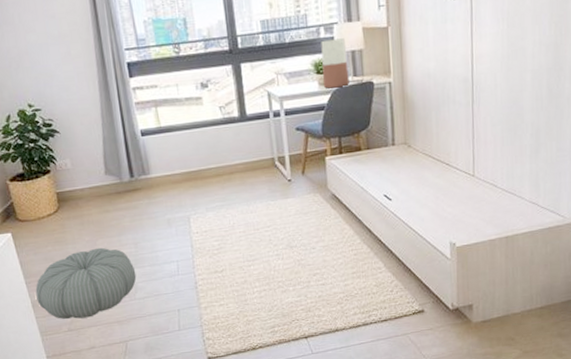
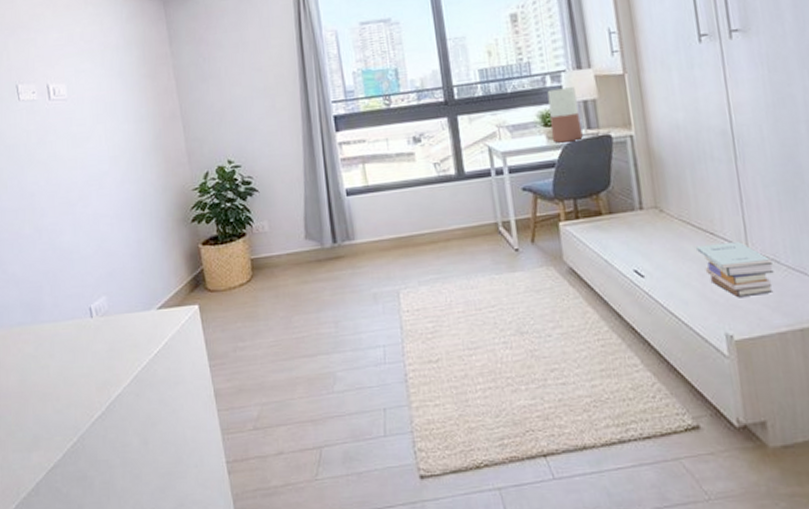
pouf: present [35,247,137,319] -> none [220,325,336,414]
books: none [433,171,492,215] -> present [695,242,774,298]

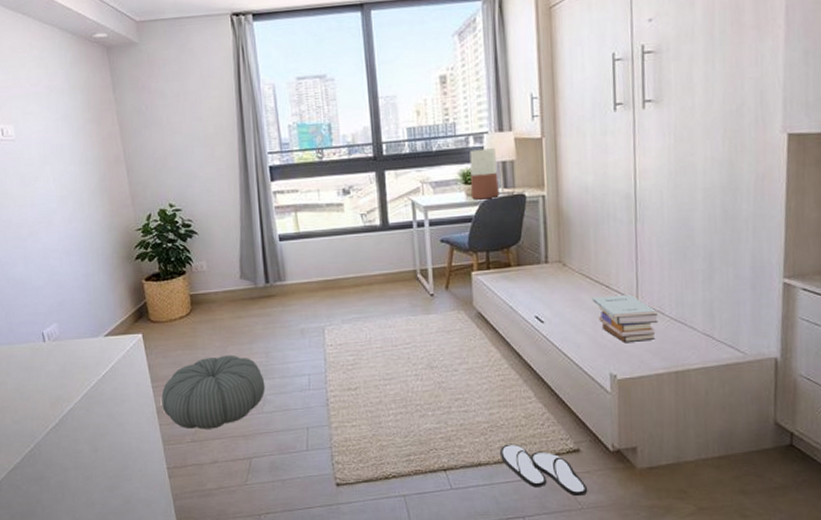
pouf: none [220,325,336,414] -> present [161,354,266,429]
slippers: none [607,421,715,484] -> present [500,443,588,496]

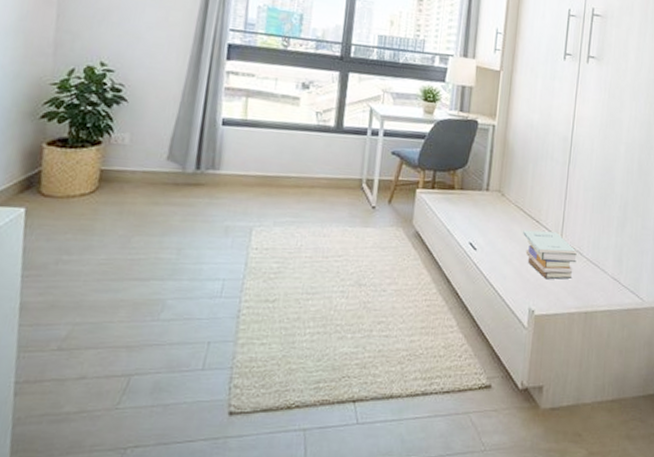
pouf: present [161,354,266,429] -> none [28,246,170,336]
vase: present [469,148,499,200] -> none [428,69,458,120]
slippers: present [500,443,588,496] -> none [414,375,493,436]

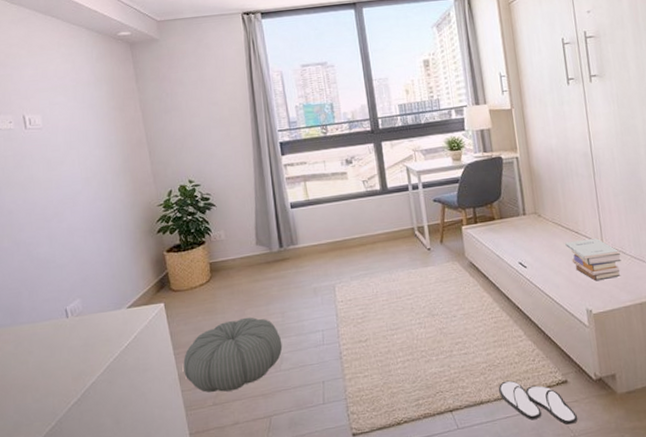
pouf: none [28,246,170,336] -> present [183,317,283,392]
slippers: none [414,375,493,436] -> present [499,380,578,425]

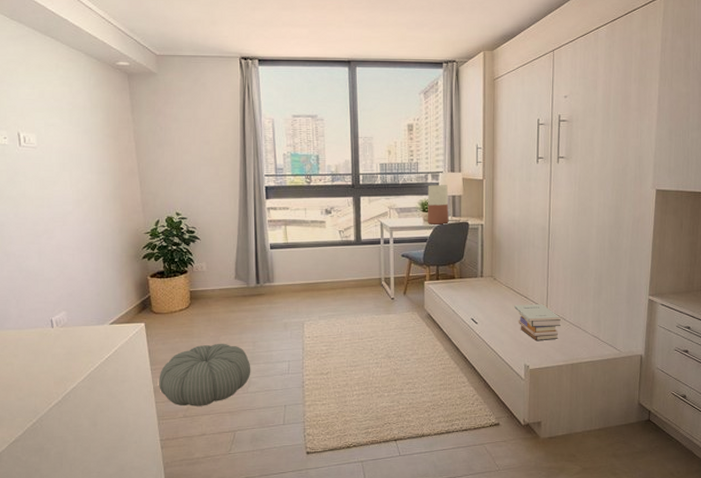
vase: none [453,119,480,164] -> present [427,185,449,224]
slippers: present [499,380,578,425] -> none [440,419,504,460]

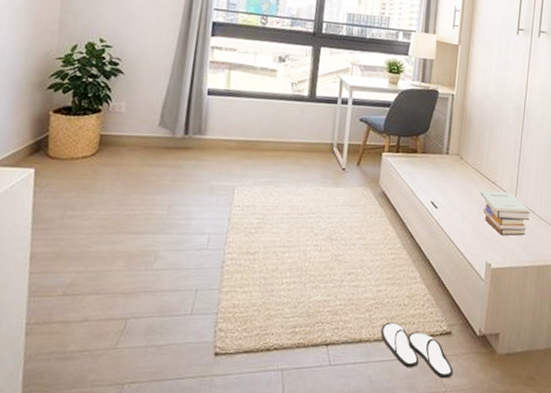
pouf: present [159,343,251,406] -> none [37,203,162,283]
vase: present [427,185,449,224] -> none [393,43,420,90]
slippers: none [440,419,504,460] -> present [381,322,454,378]

